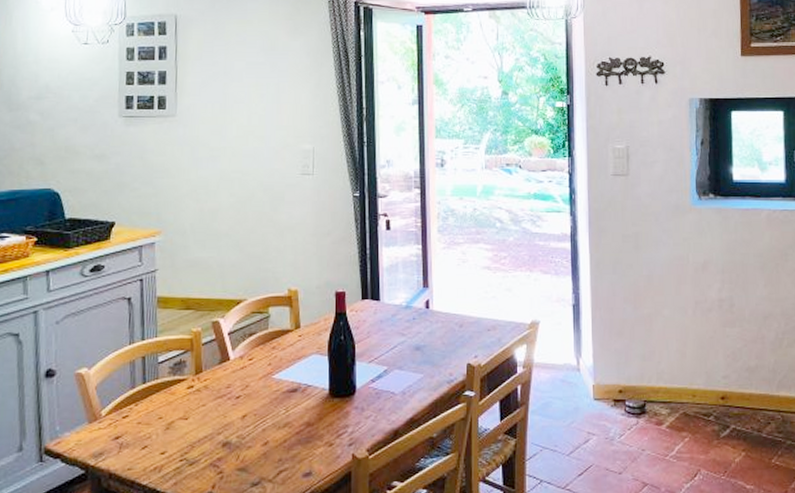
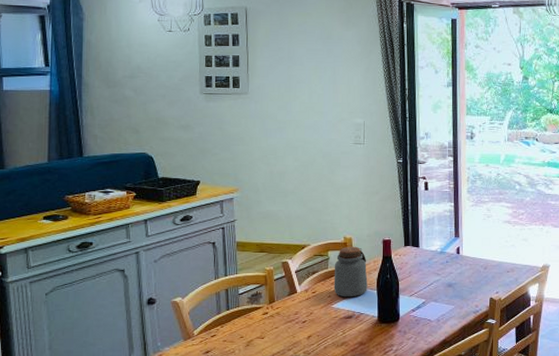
jar: none [275,300,317,365] -> present [334,246,368,298]

